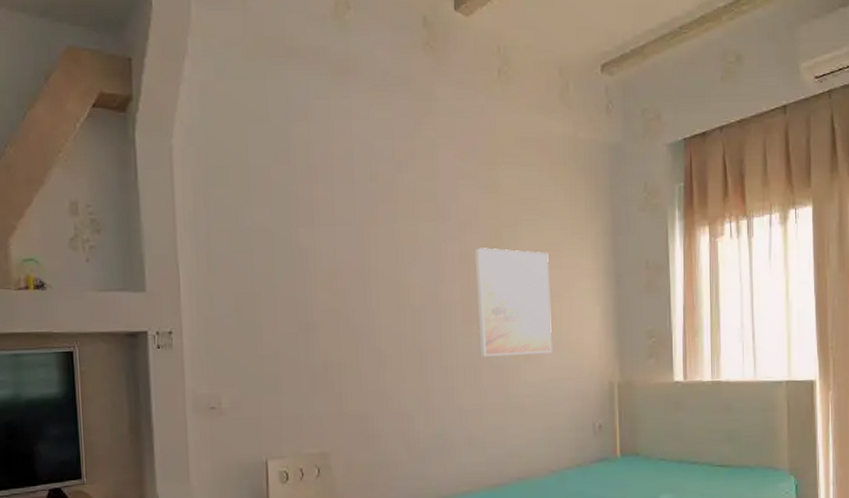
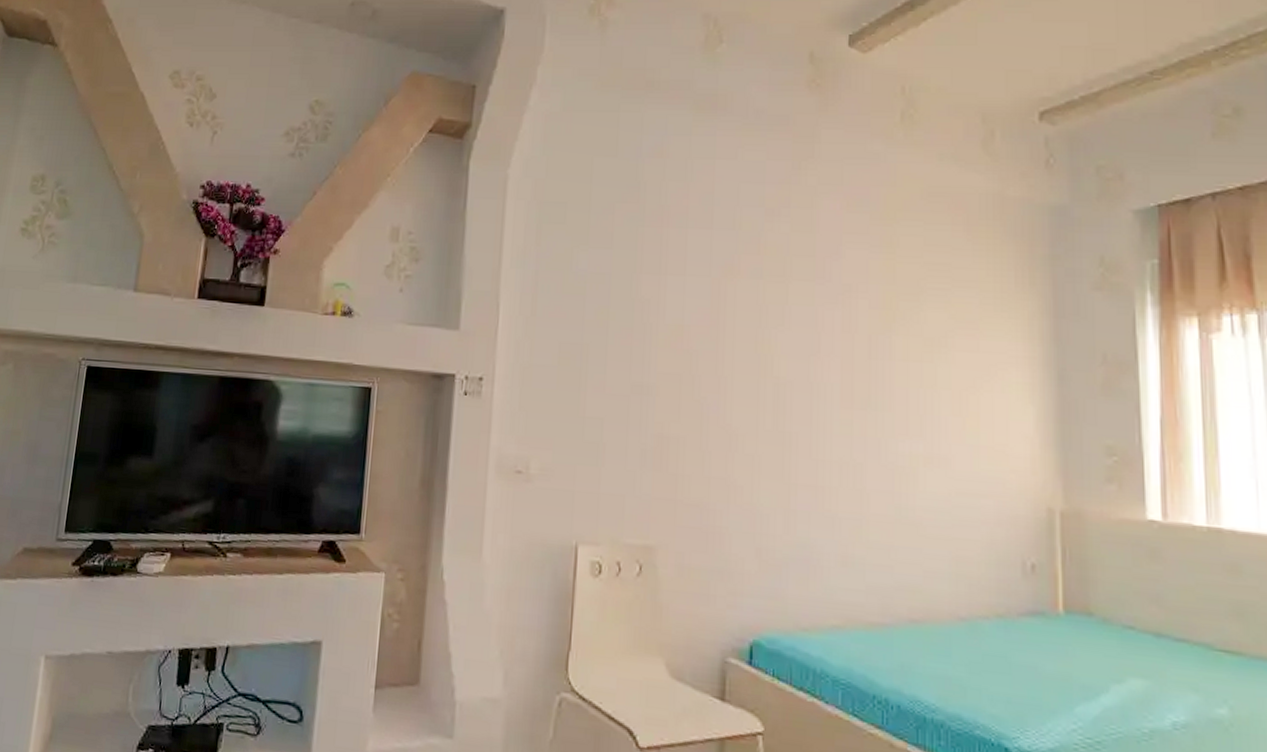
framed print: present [475,247,552,357] -> none [861,317,964,459]

